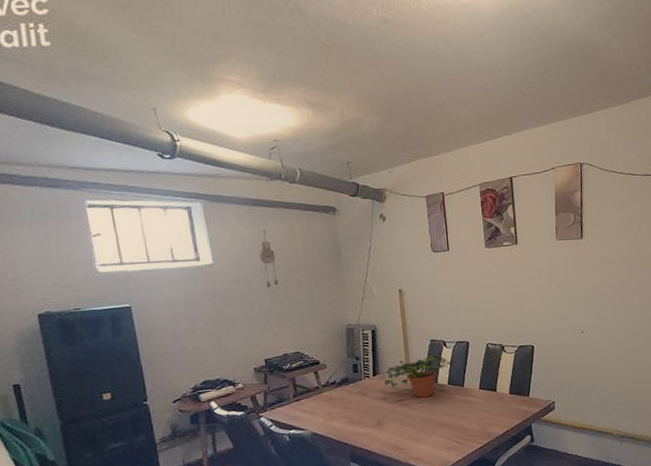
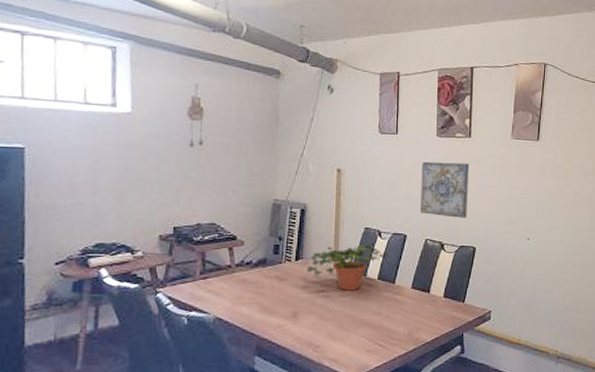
wall art: none [475,269,523,321] -> present [420,161,470,218]

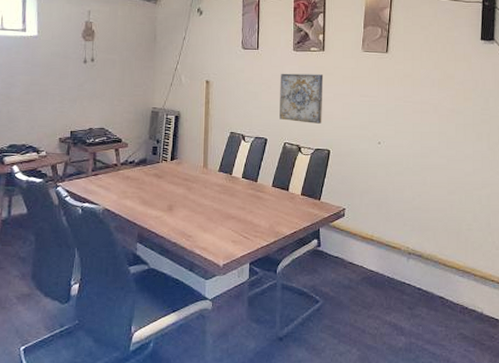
potted plant: present [305,243,389,290] -> none [179,146,252,187]

